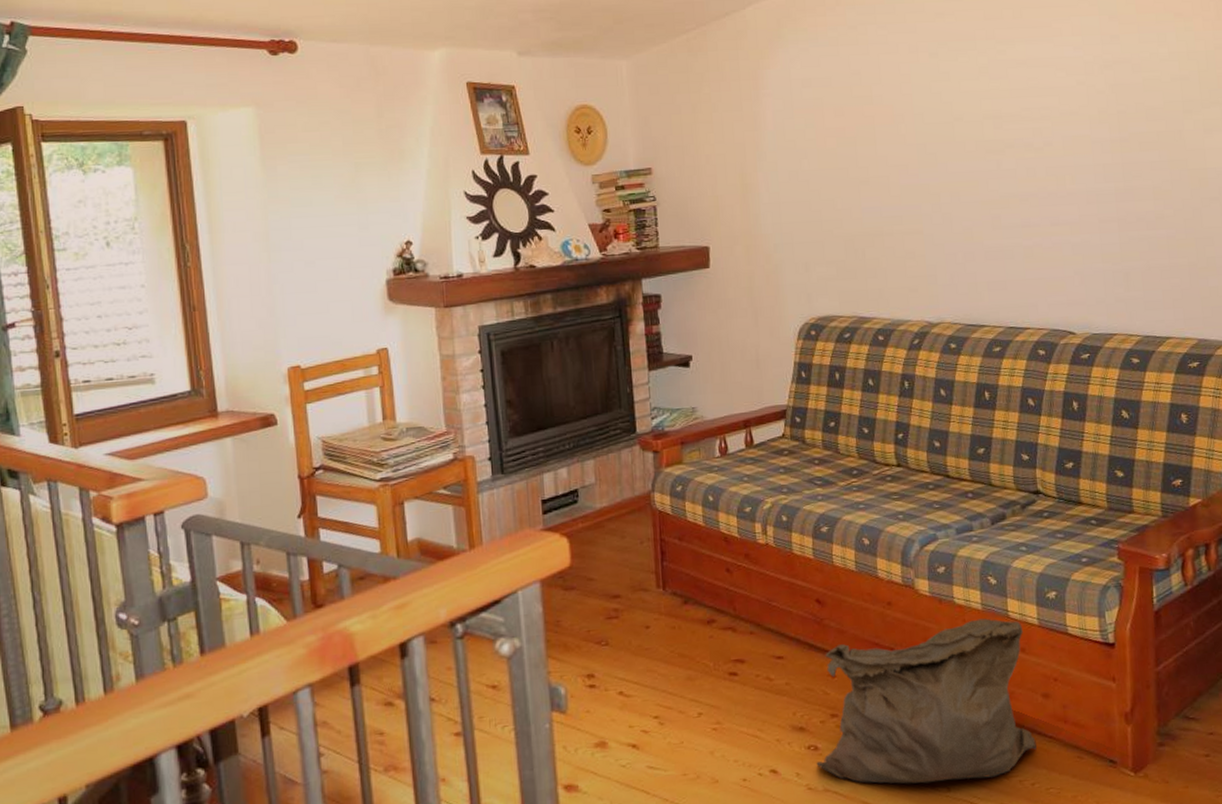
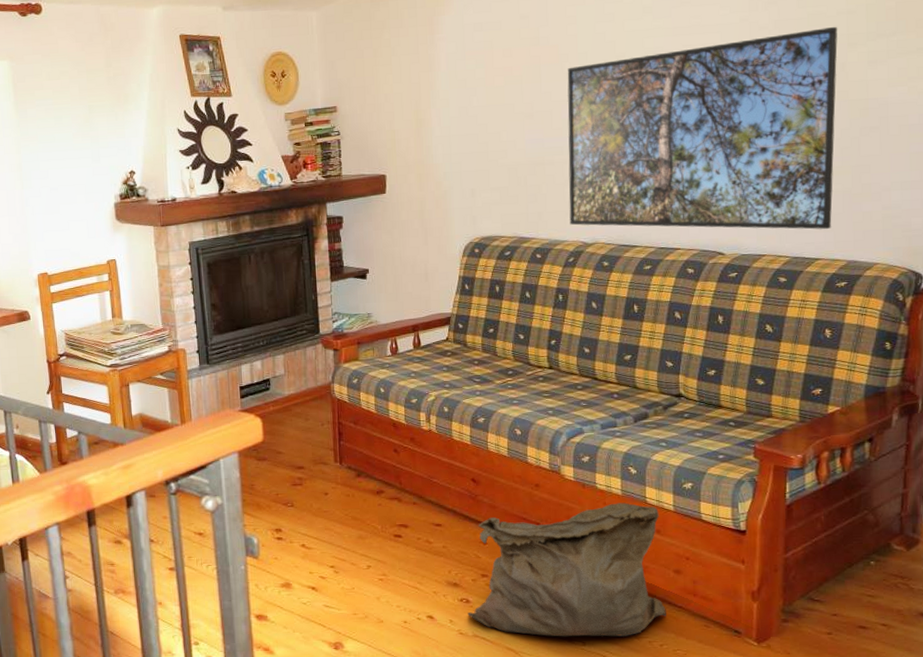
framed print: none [903,92,1180,306] -> present [567,26,838,230]

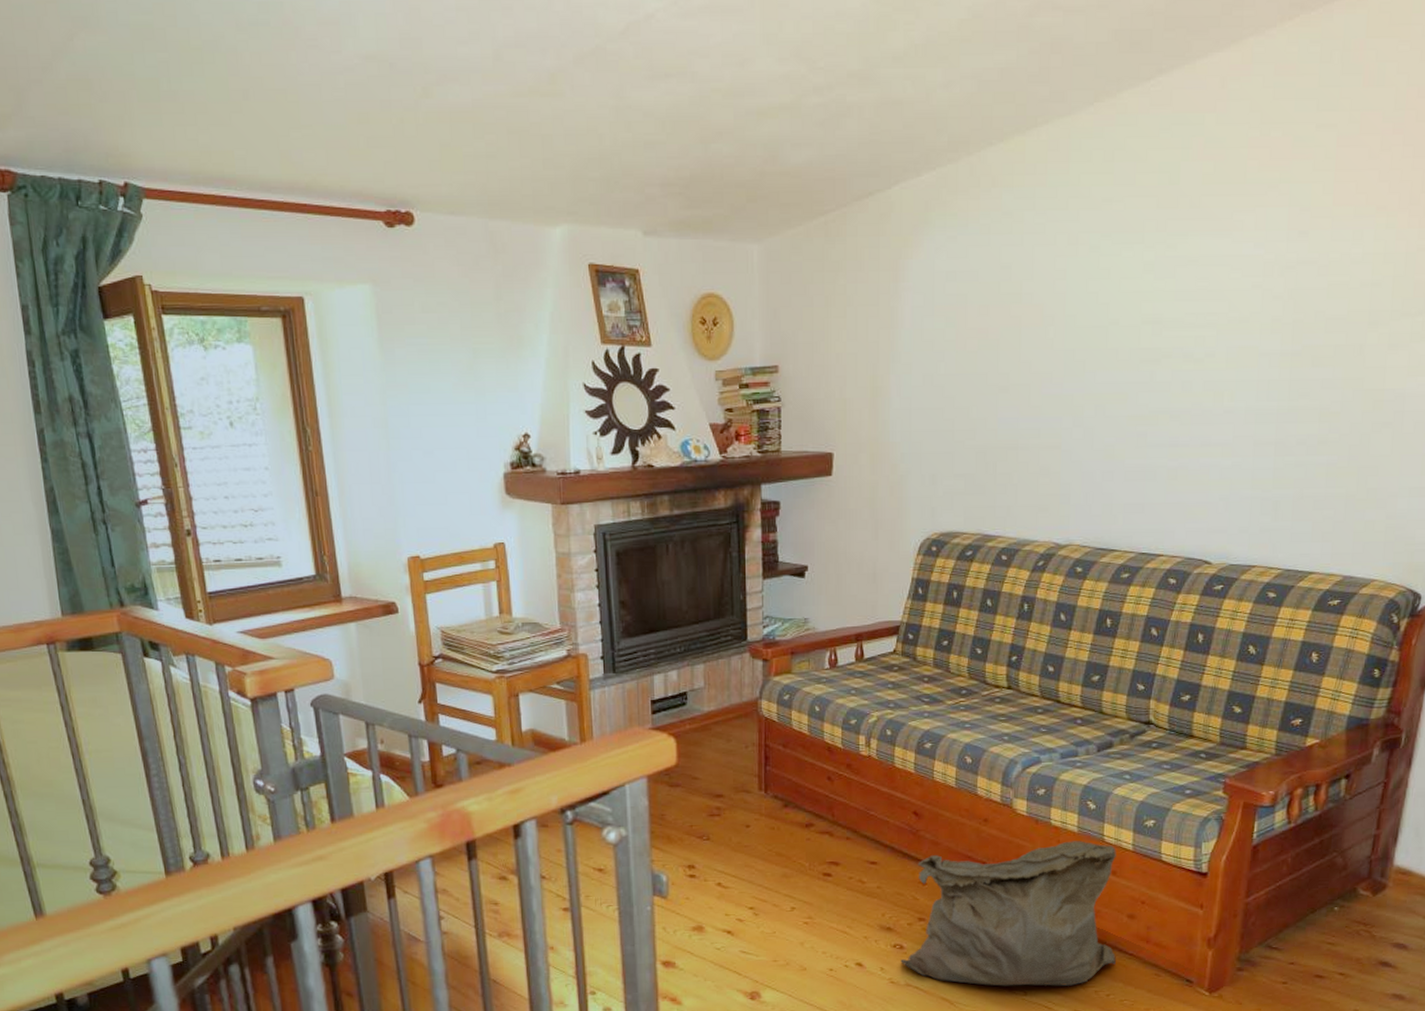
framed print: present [567,26,838,230] -> none [1042,300,1360,540]

